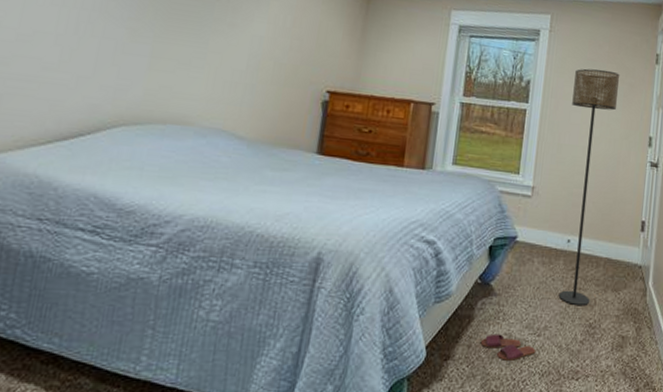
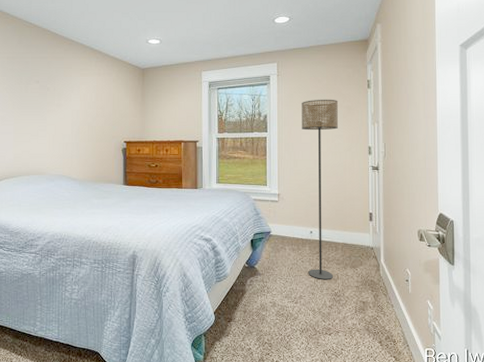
slippers: present [480,333,536,361] -> none [253,302,295,321]

